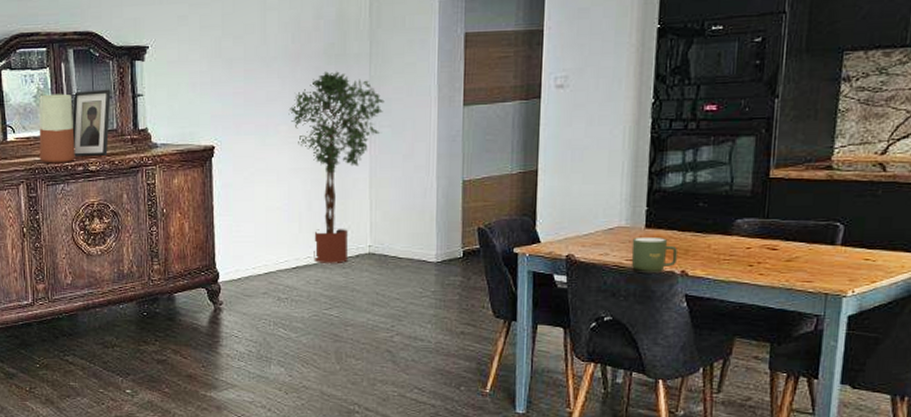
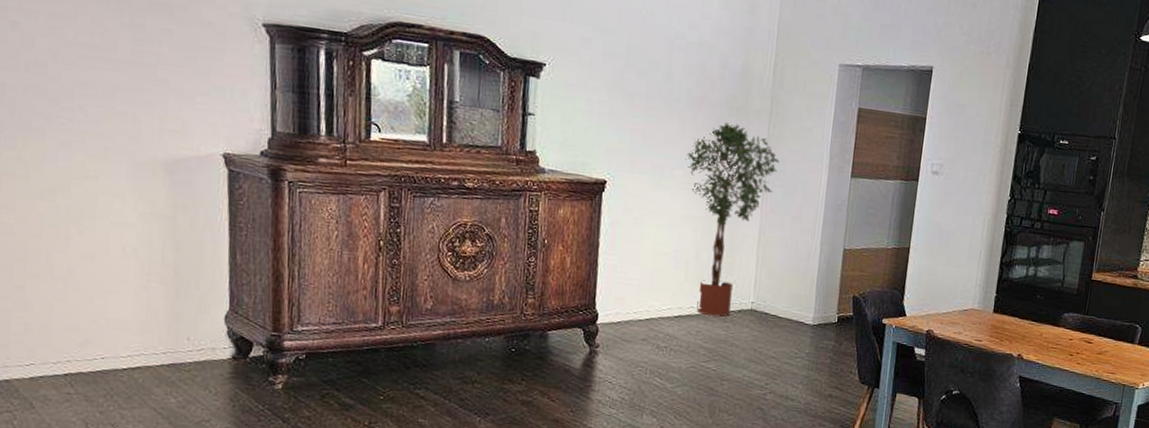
vase: present [39,93,75,164] -> none [408,95,454,175]
picture frame: present [72,89,111,158] -> none [449,98,499,175]
mug: present [631,236,677,274] -> none [979,320,1017,355]

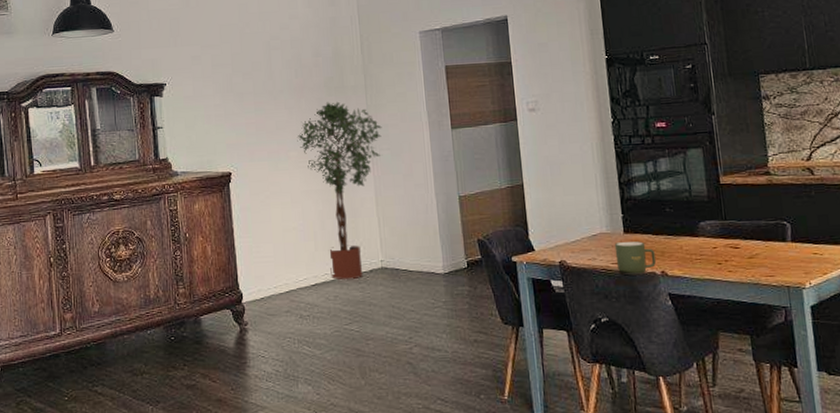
mug: none [979,320,1017,355] -> present [614,241,656,276]

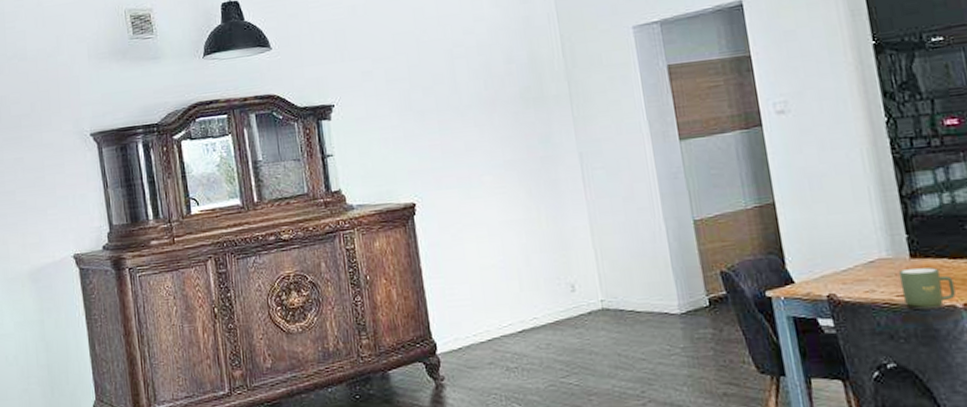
potted tree: present [297,101,382,280] -> none [490,114,595,325]

